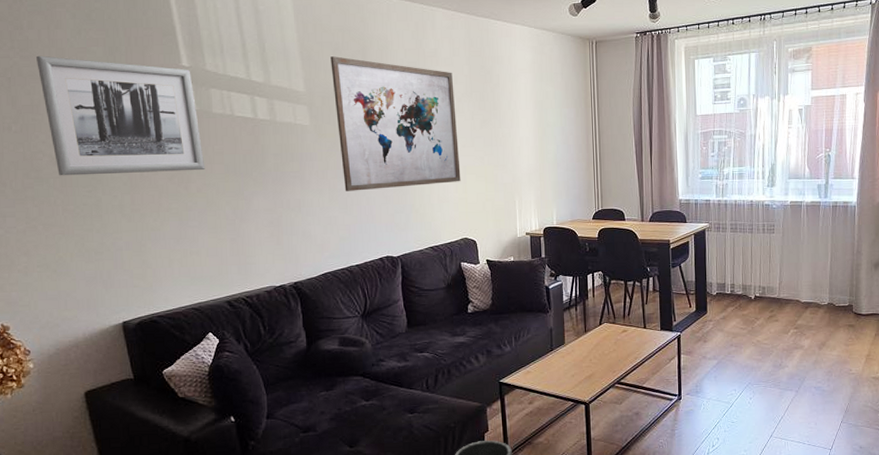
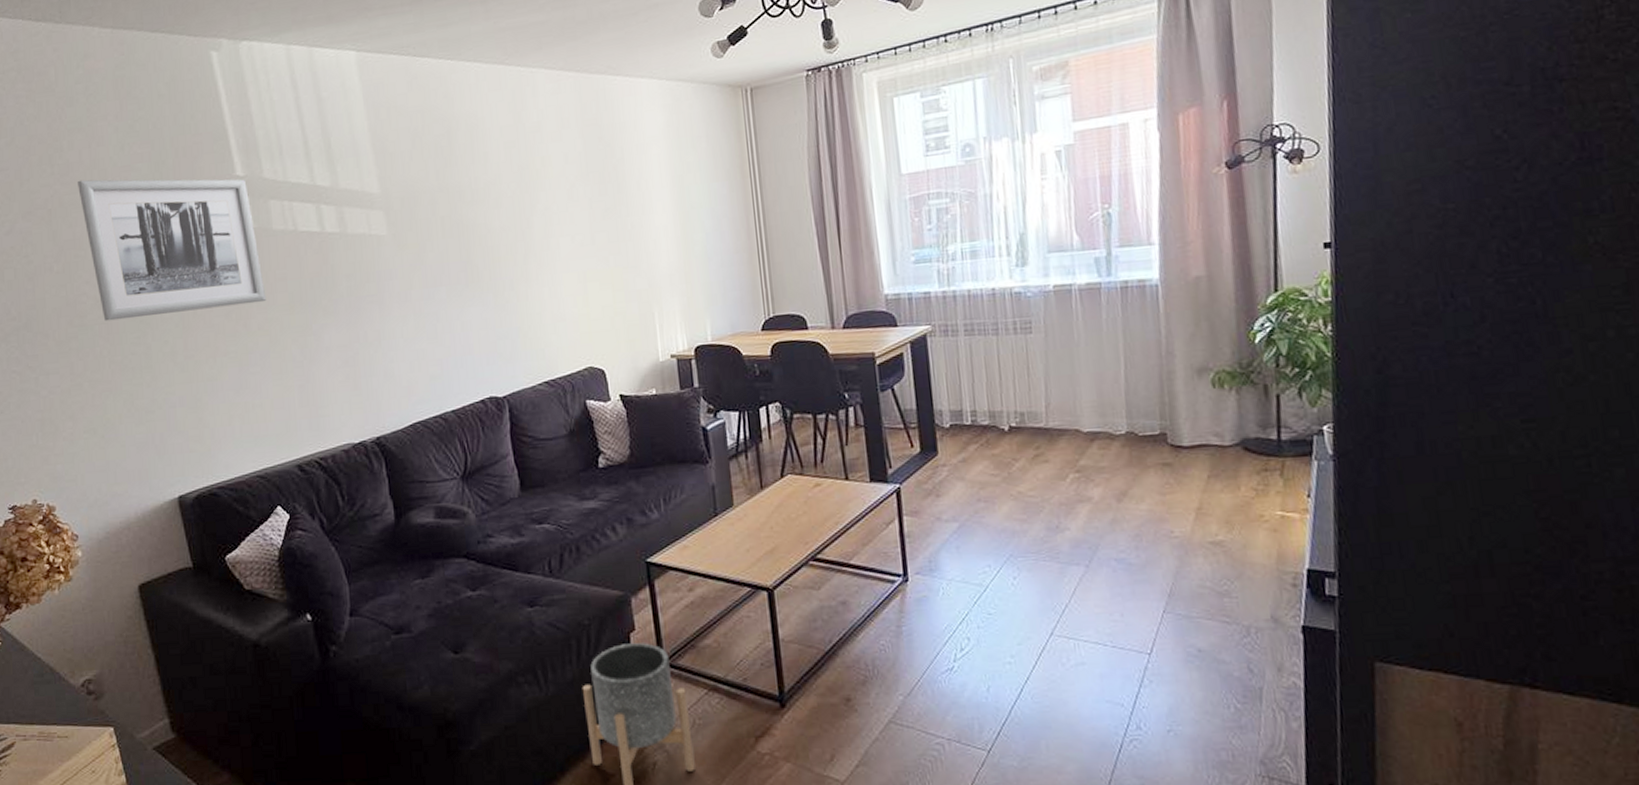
wall art: present [330,56,461,191] -> none [409,144,580,316]

